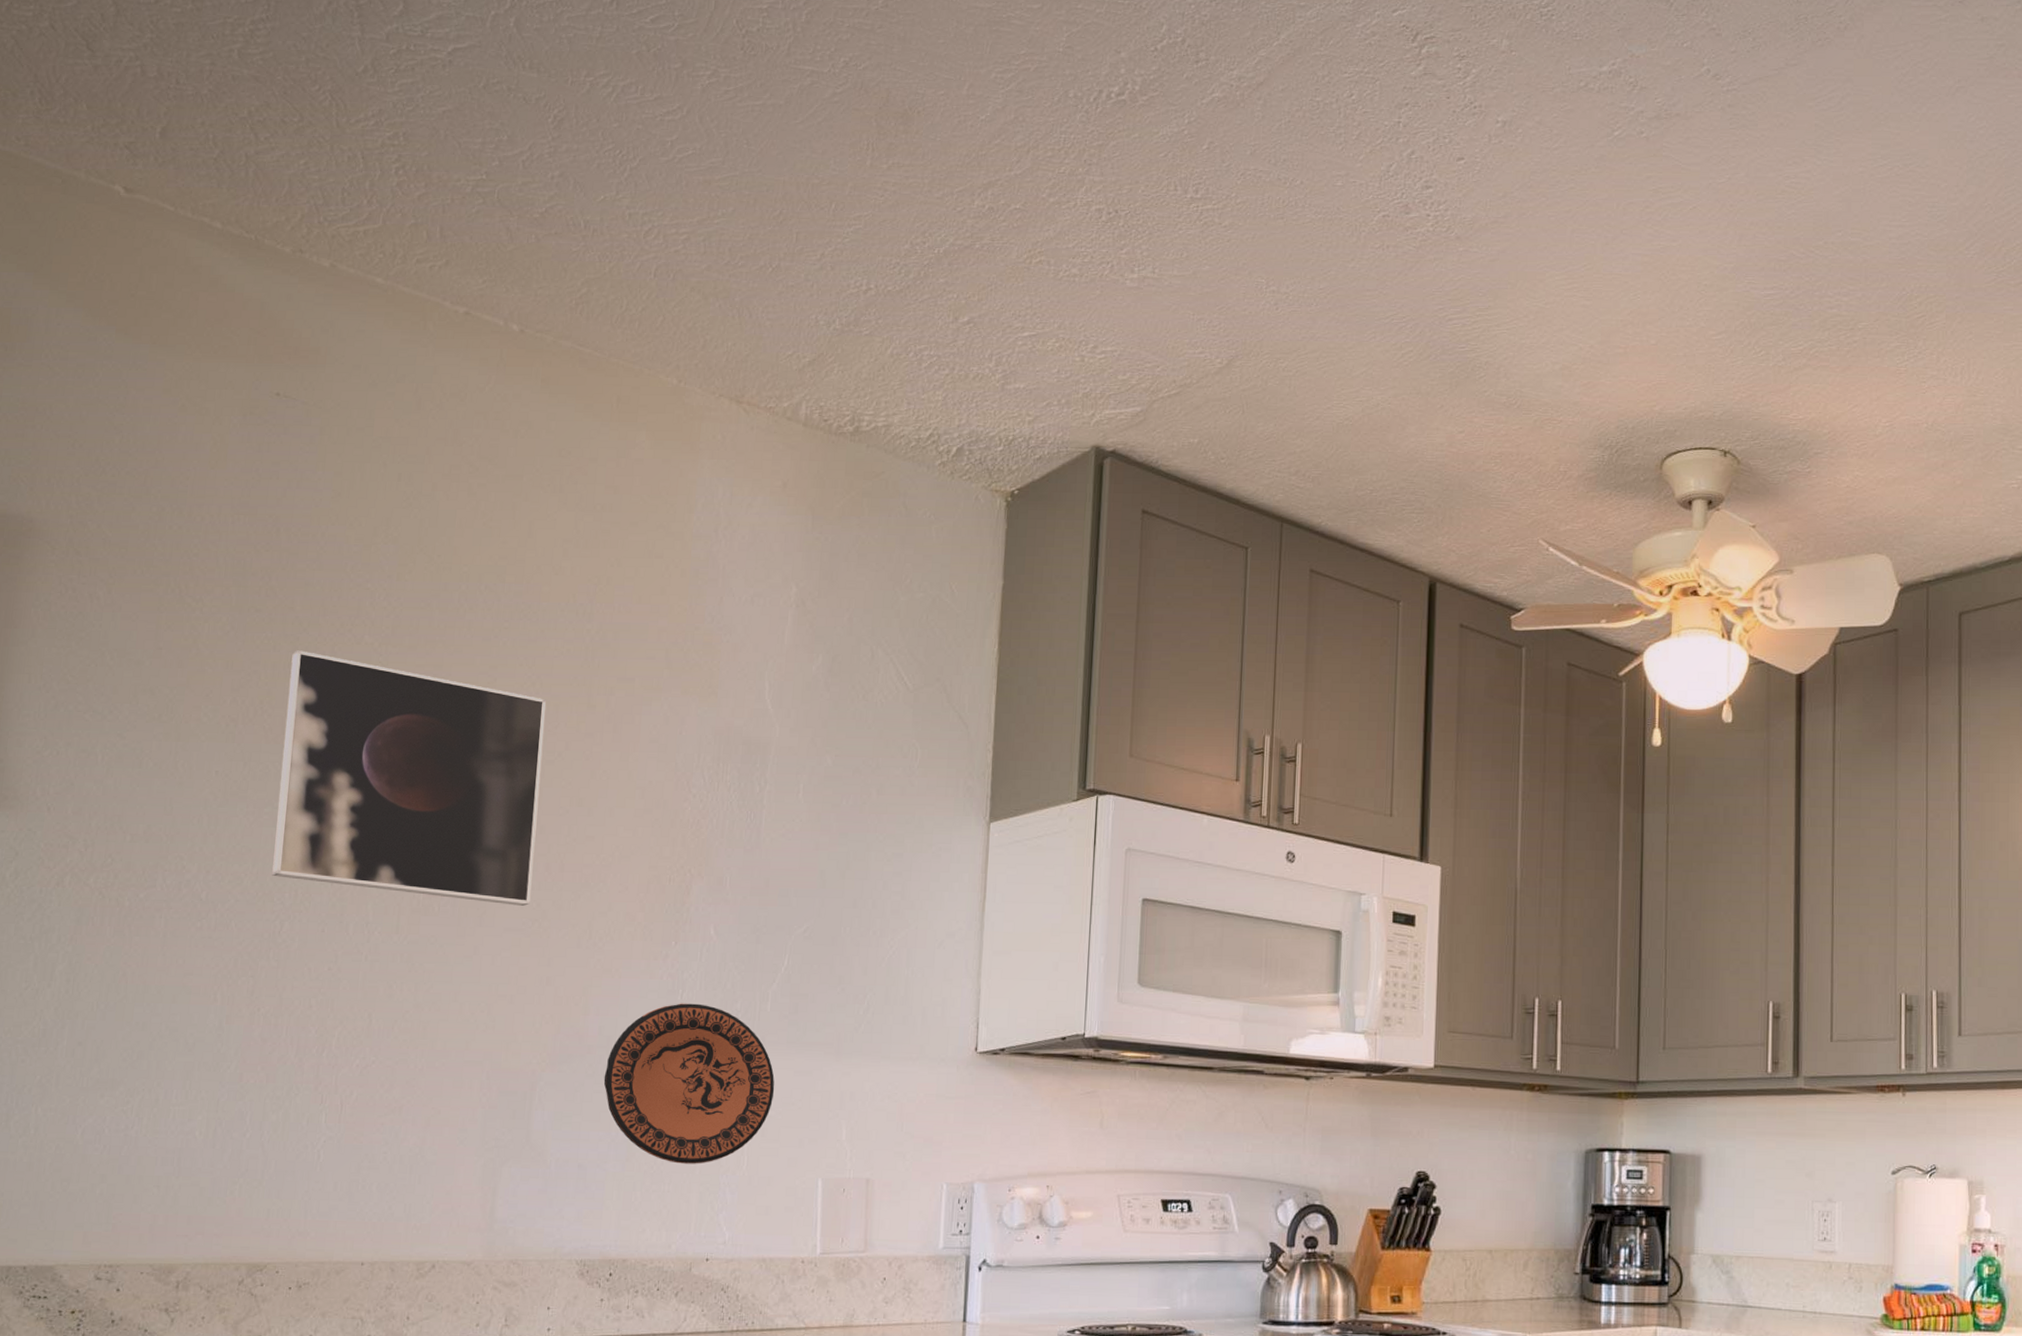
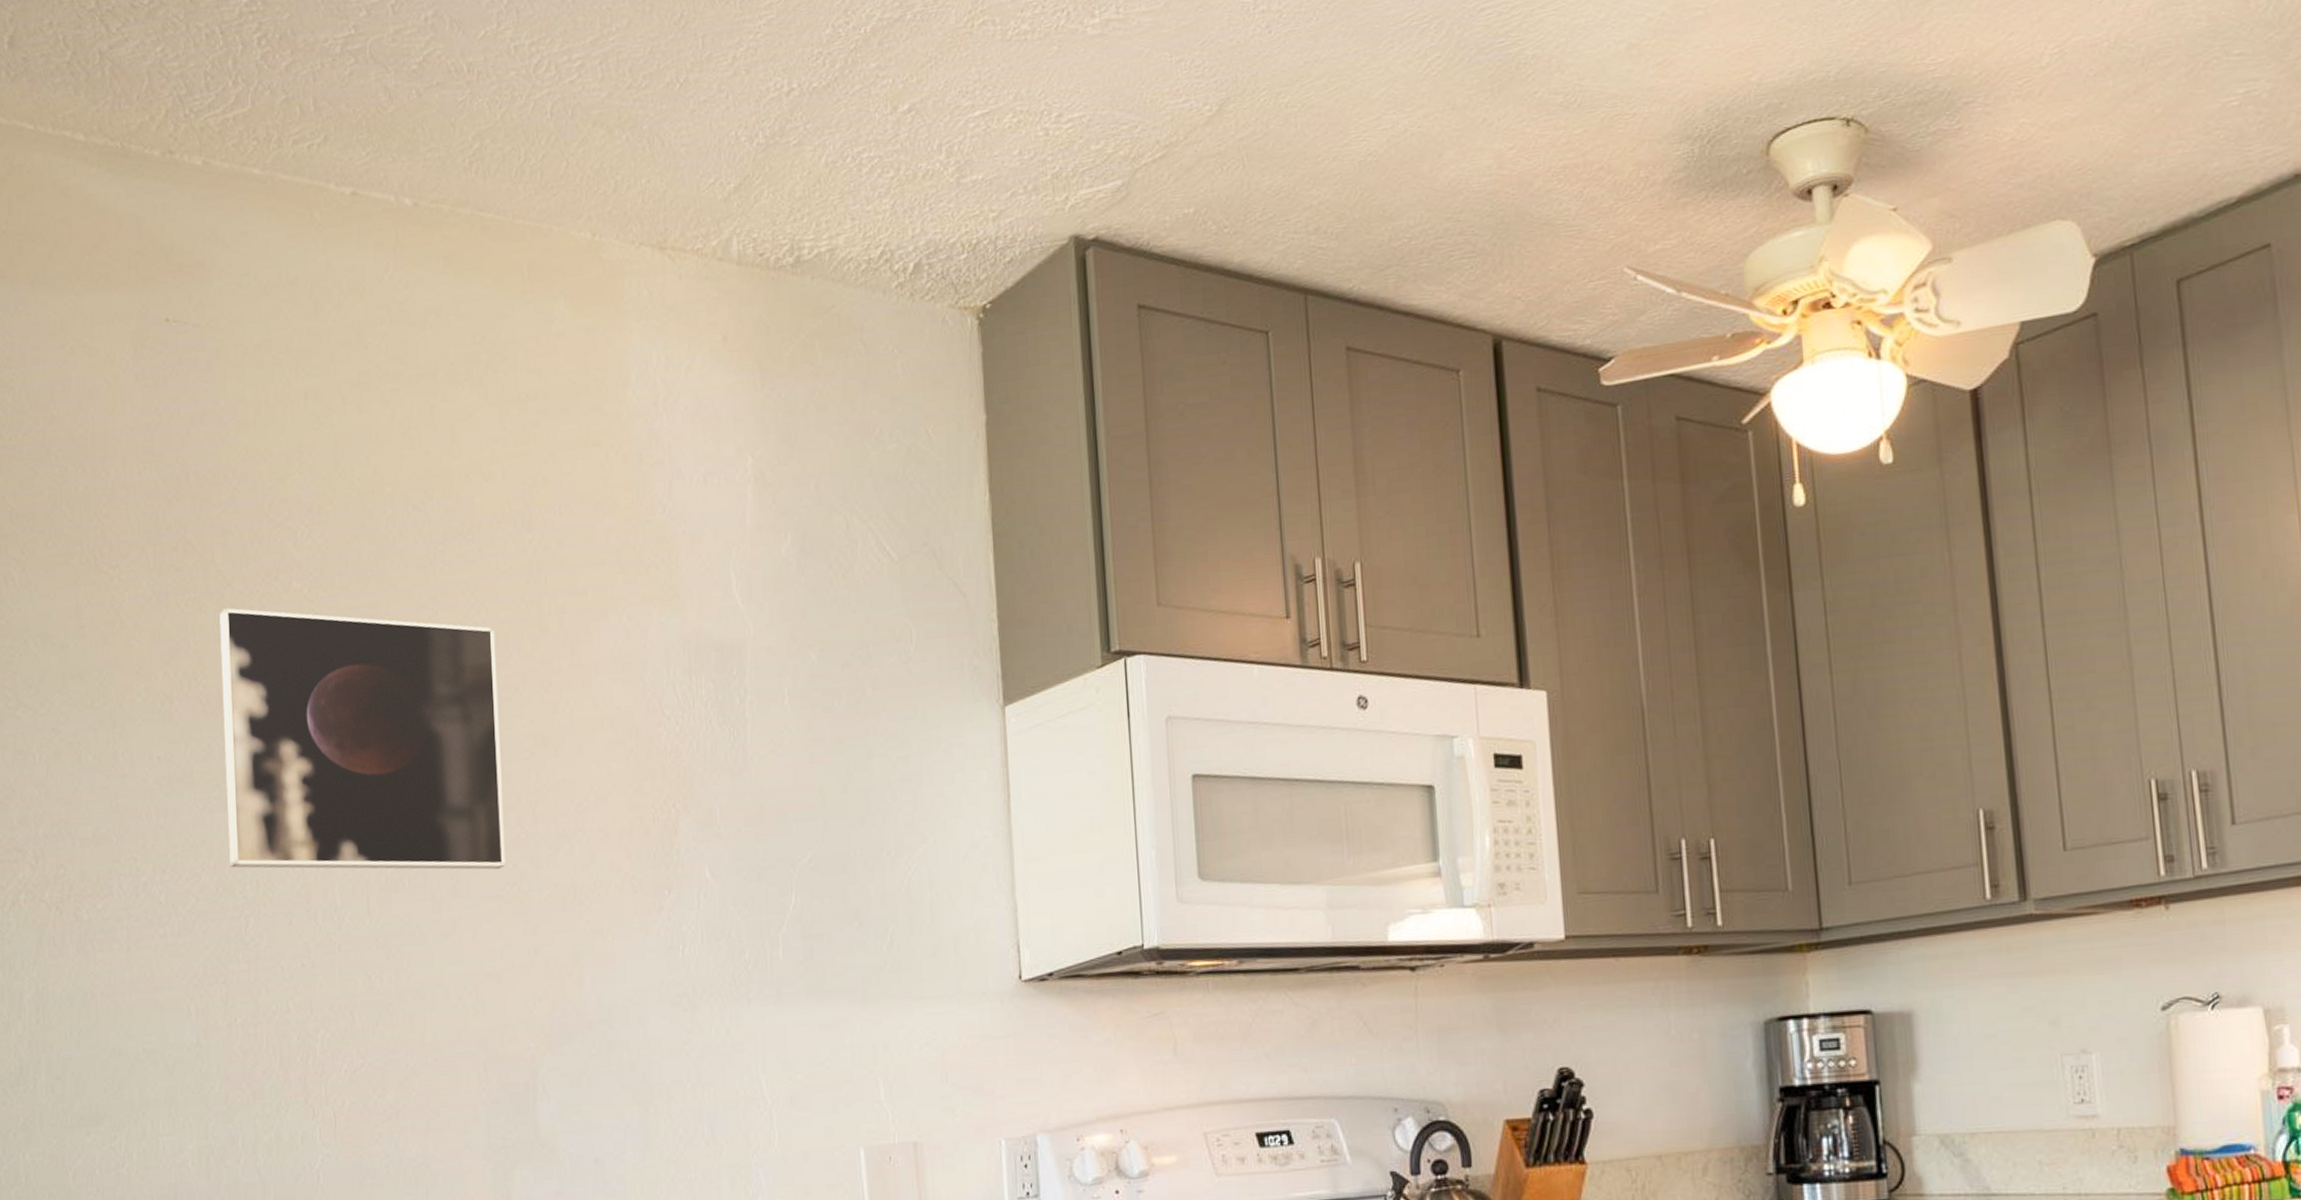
decorative plate: present [603,1003,775,1164] -> none [609,959,799,1147]

